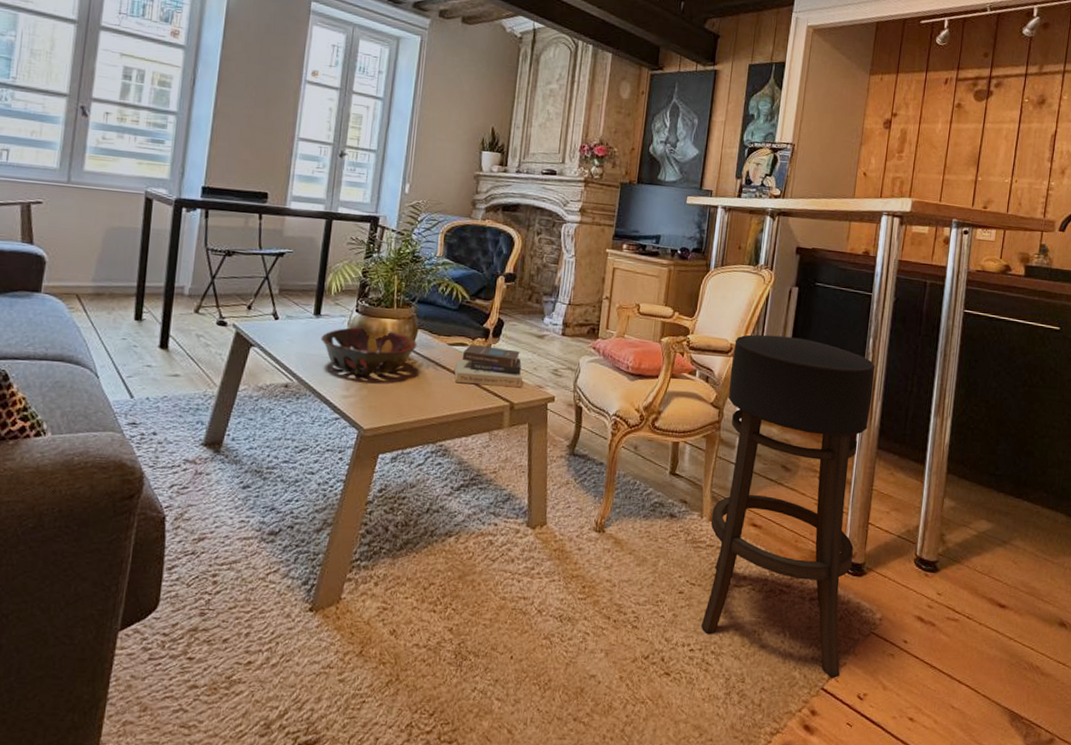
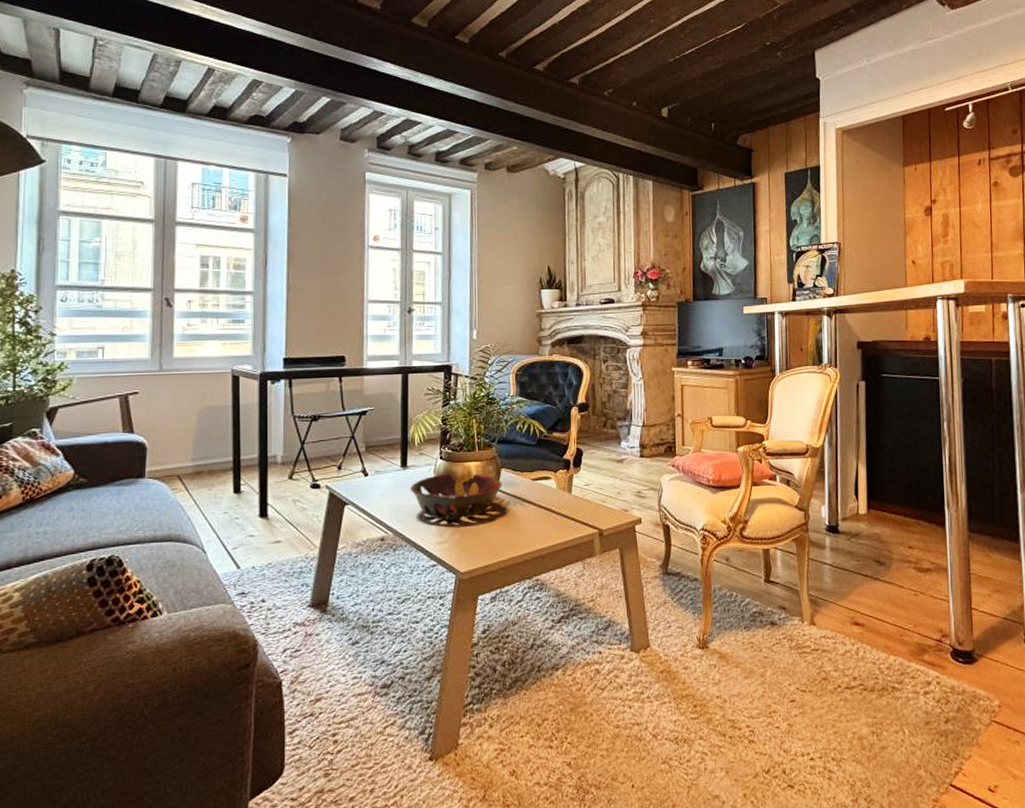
books: present [454,344,523,387] -> none [540,476,608,517]
bar stool: present [701,334,876,678] -> none [810,430,966,773]

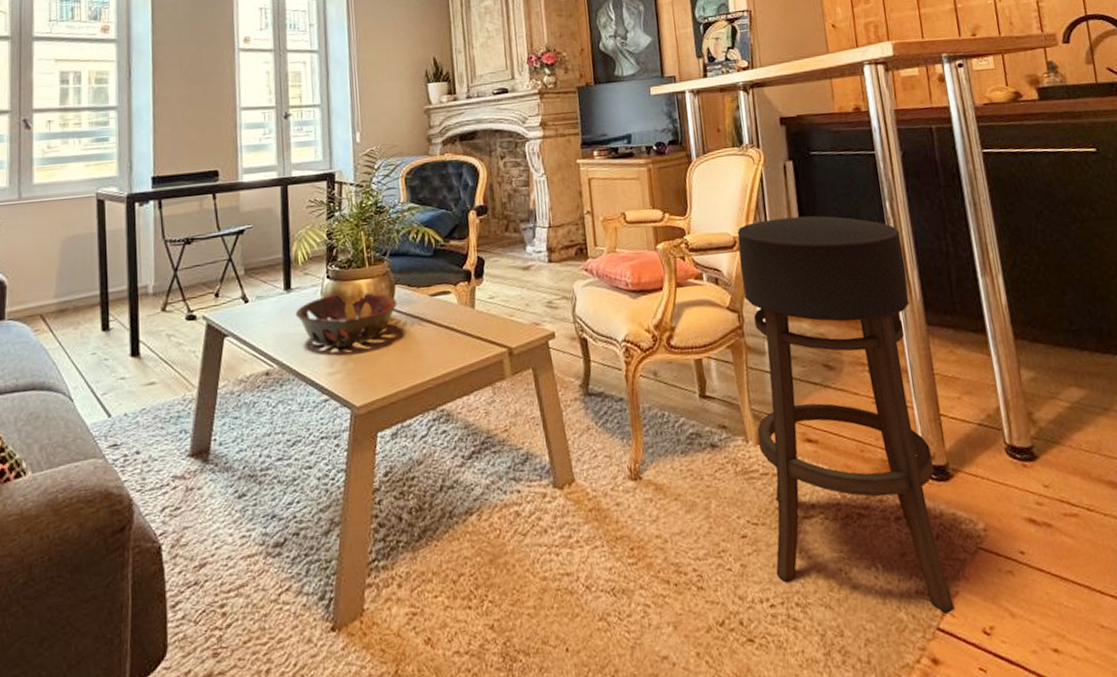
bar stool: none [810,430,966,773] -> present [737,215,954,614]

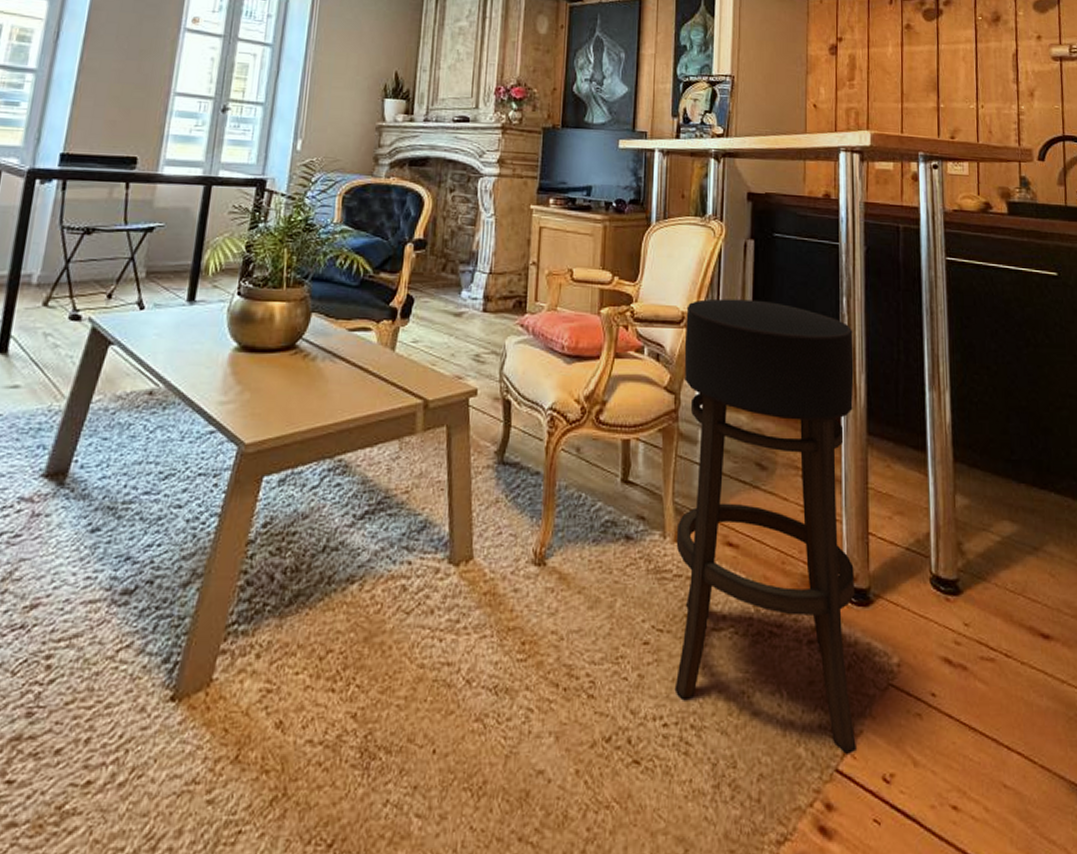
decorative bowl: present [295,292,398,348] -> none [194,313,311,376]

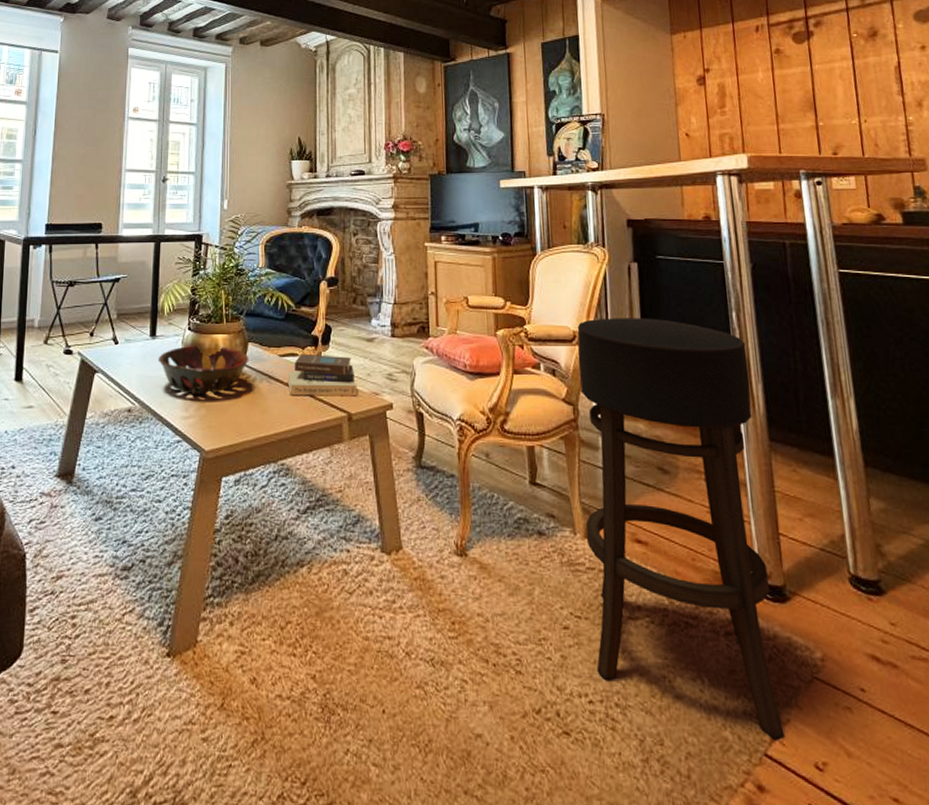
decorative bowl: none [194,313,311,376] -> present [158,345,249,395]
books: none [355,328,438,380] -> present [287,353,357,396]

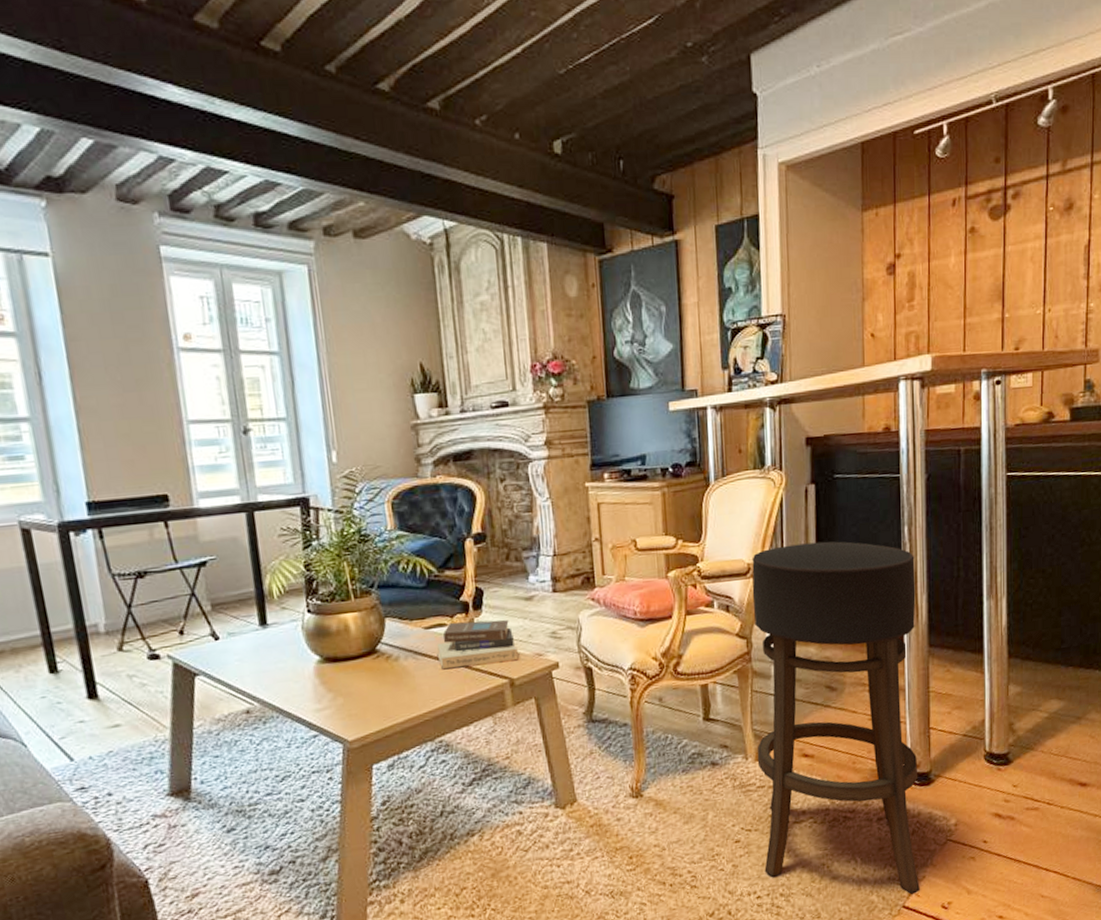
decorative bowl: present [158,345,249,395] -> none [274,626,389,684]

